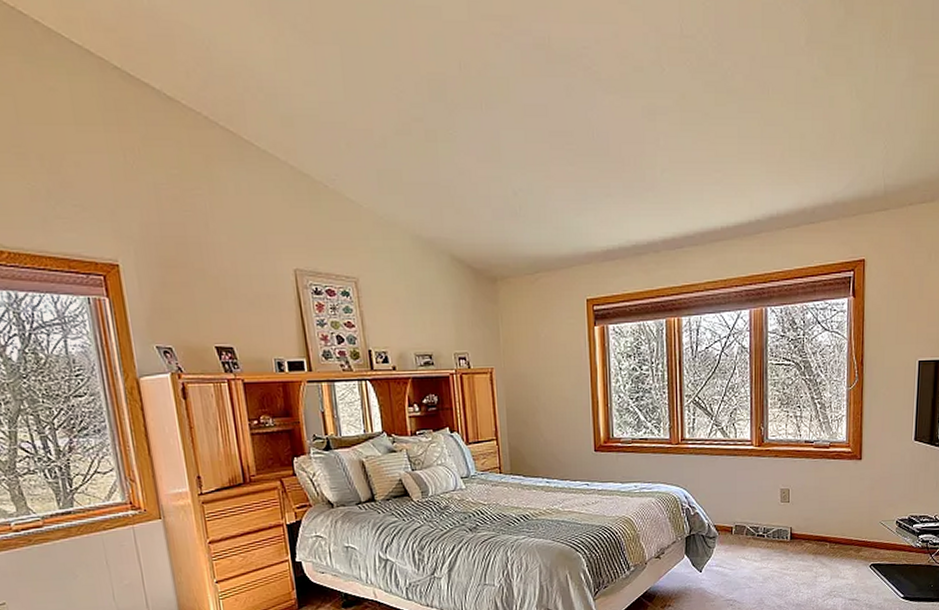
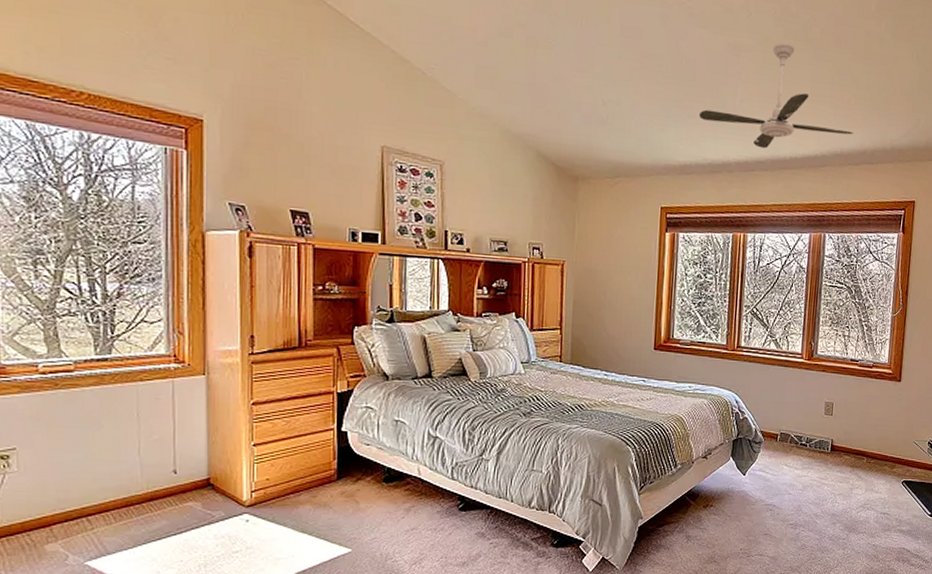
ceiling fan: none [618,97,789,221] -> present [699,42,853,149]

